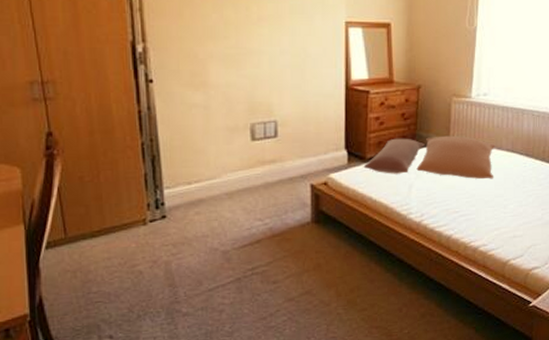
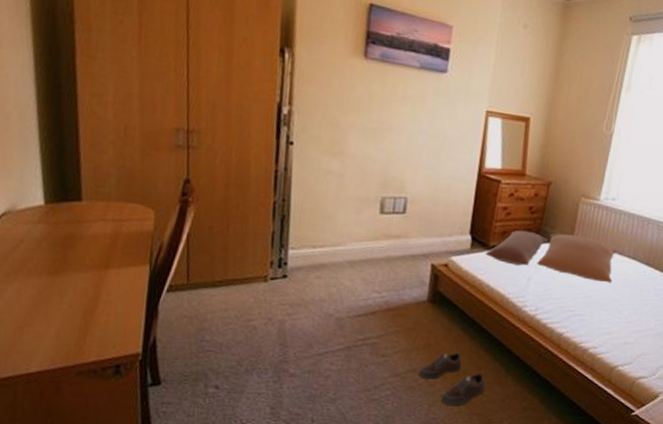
shoe: none [312,268,381,323] -> present [418,352,485,407]

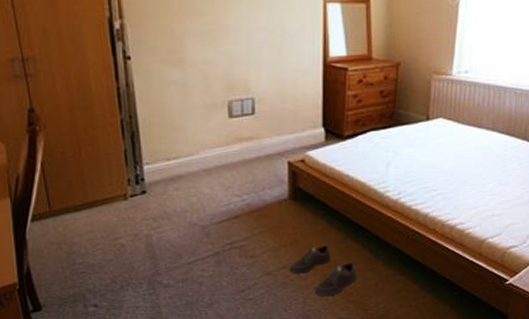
pillow: present [485,230,548,266] -> none [341,116,403,152]
pillow: present [537,233,618,283] -> none [394,113,476,158]

